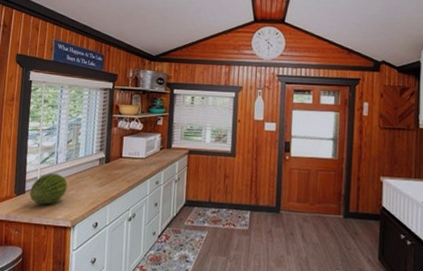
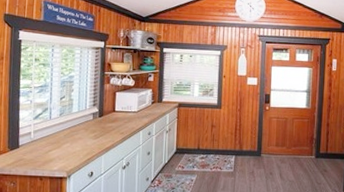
fruit: present [29,173,68,205] -> none [24,128,62,158]

